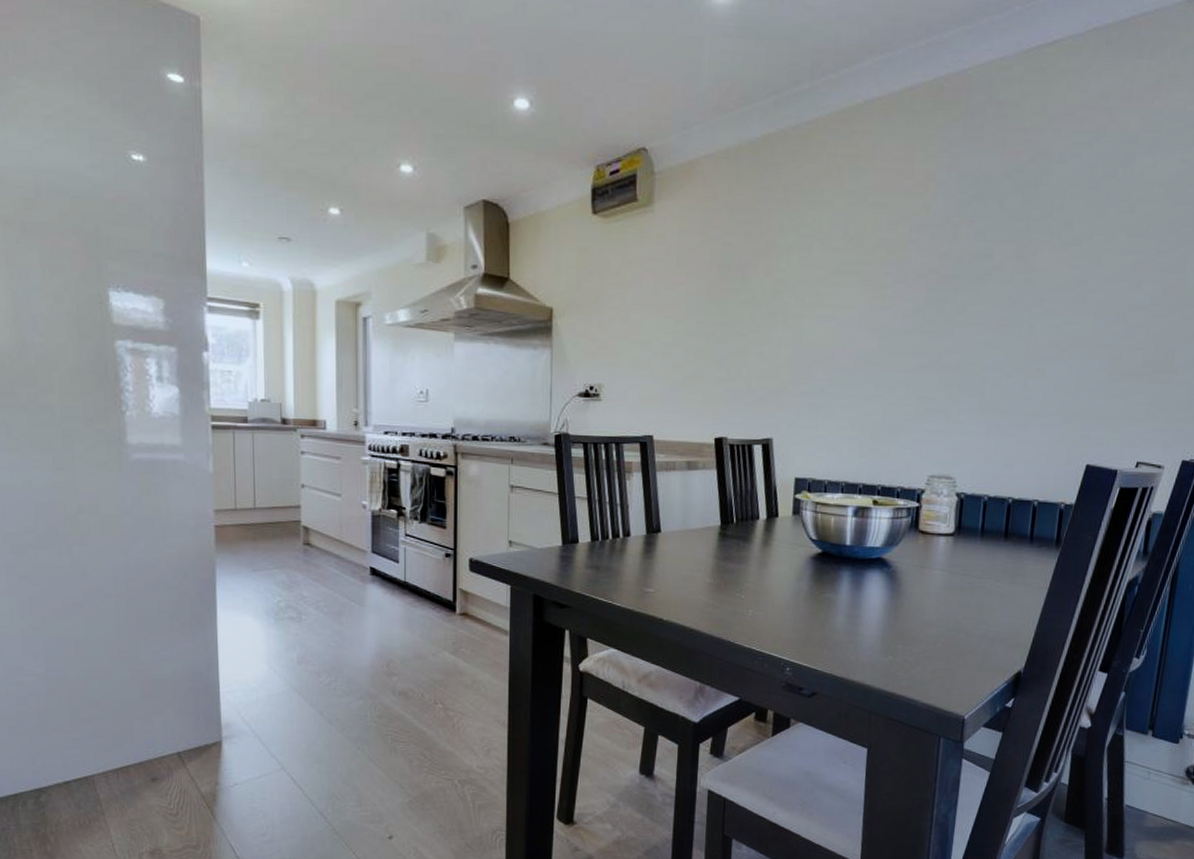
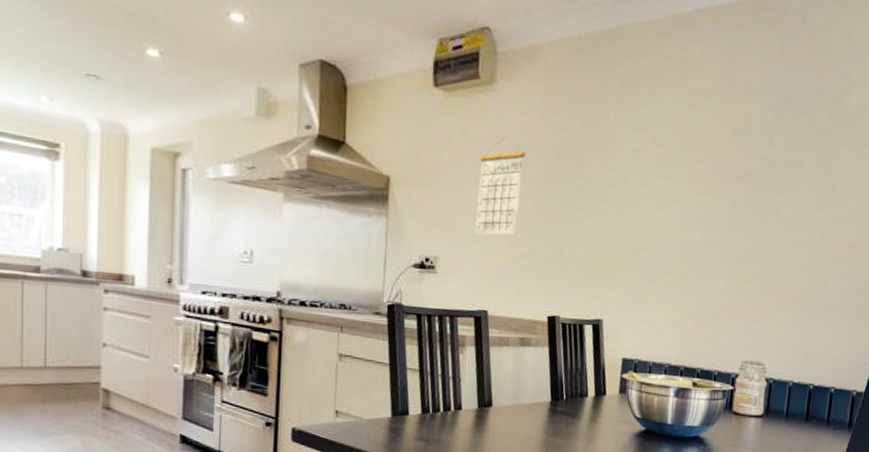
calendar: none [638,258,687,360] -> present [475,137,526,236]

